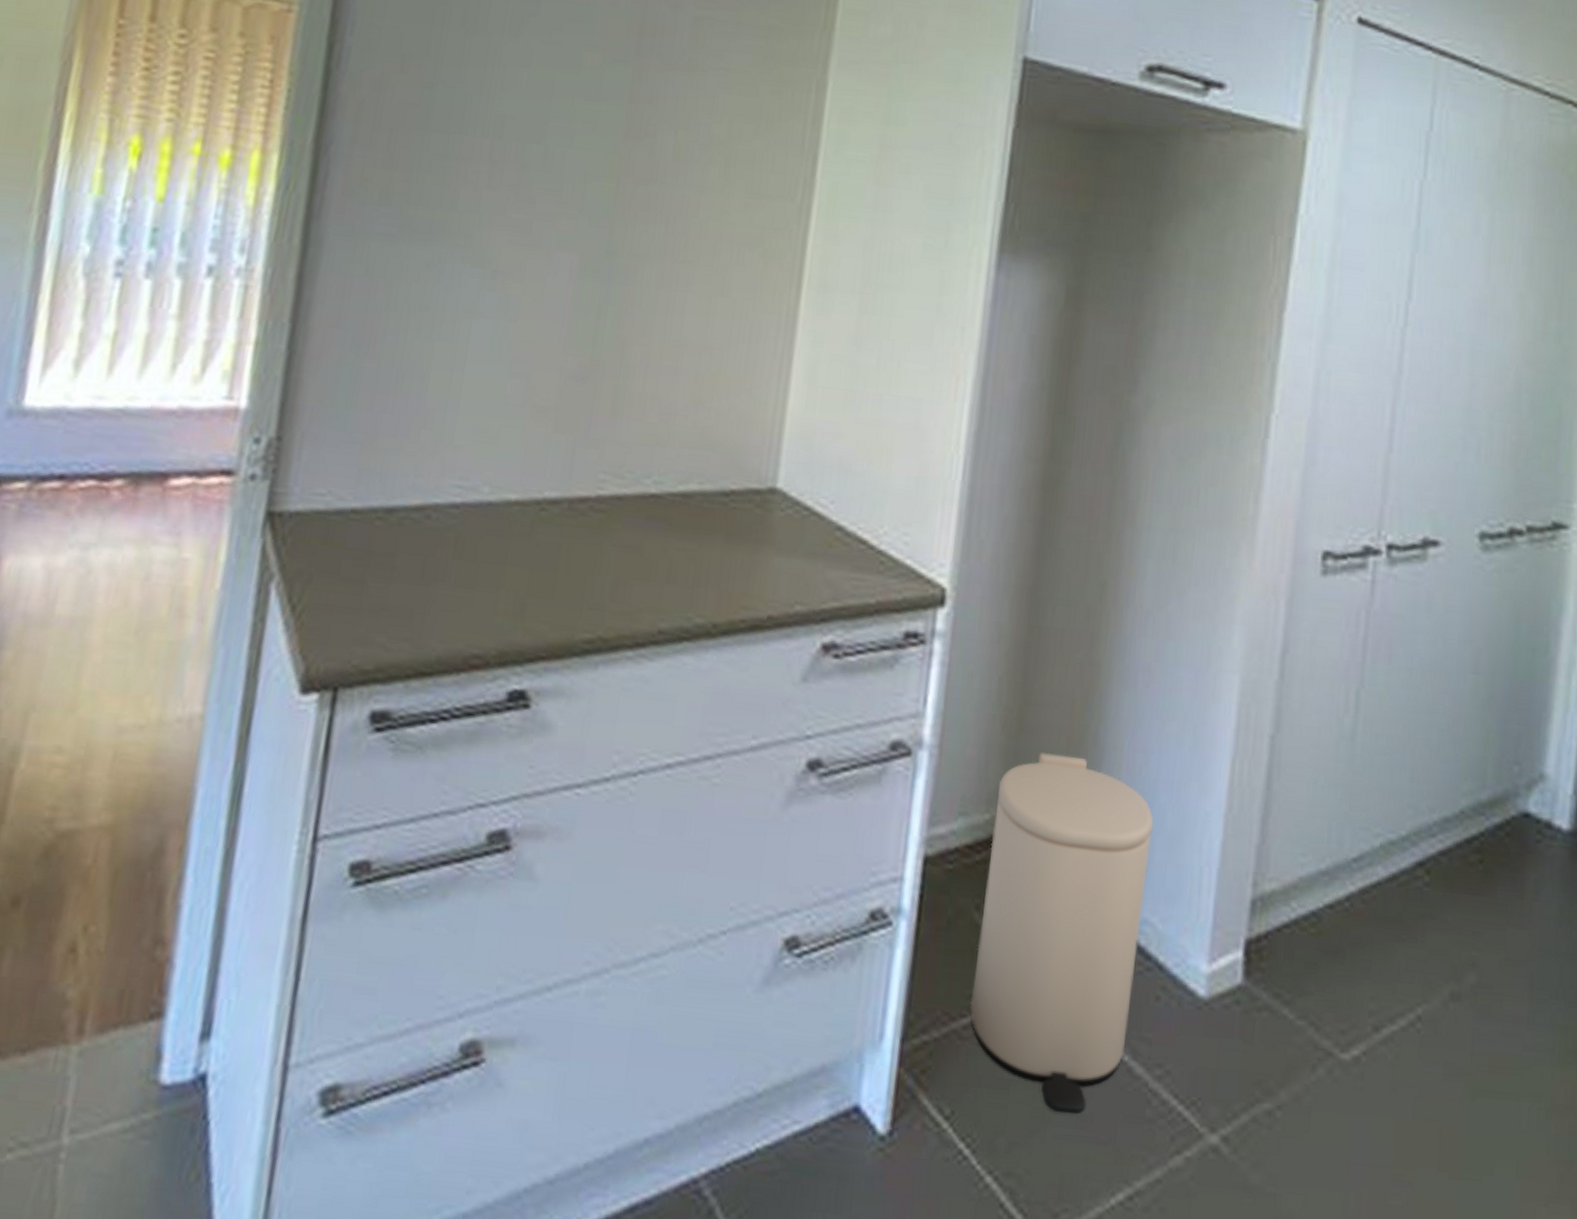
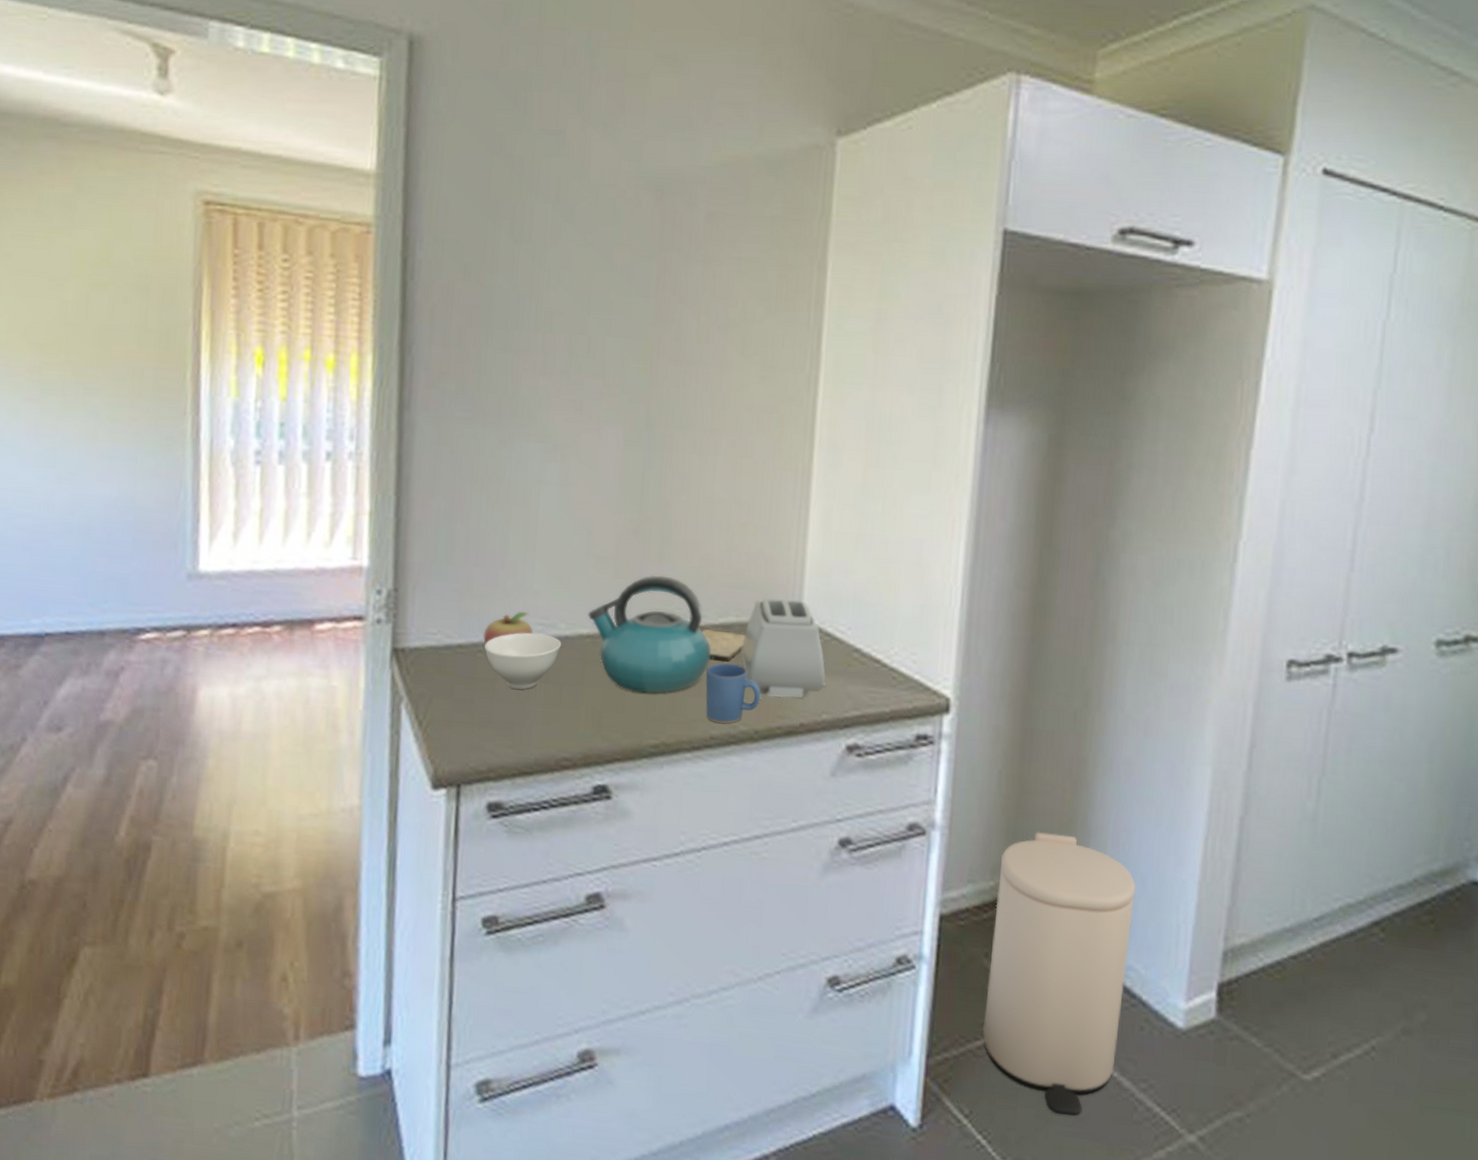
fruit: none [385,470,449,510] -> present [483,611,533,645]
bowl: none [385,496,483,568] -> present [484,632,562,690]
kettle: none [518,430,667,576] -> present [588,575,712,693]
mug: none [654,539,723,616] -> present [705,662,761,725]
cutting board: none [656,498,708,539] -> present [701,629,745,662]
toaster: none [702,463,802,586] -> present [741,598,827,699]

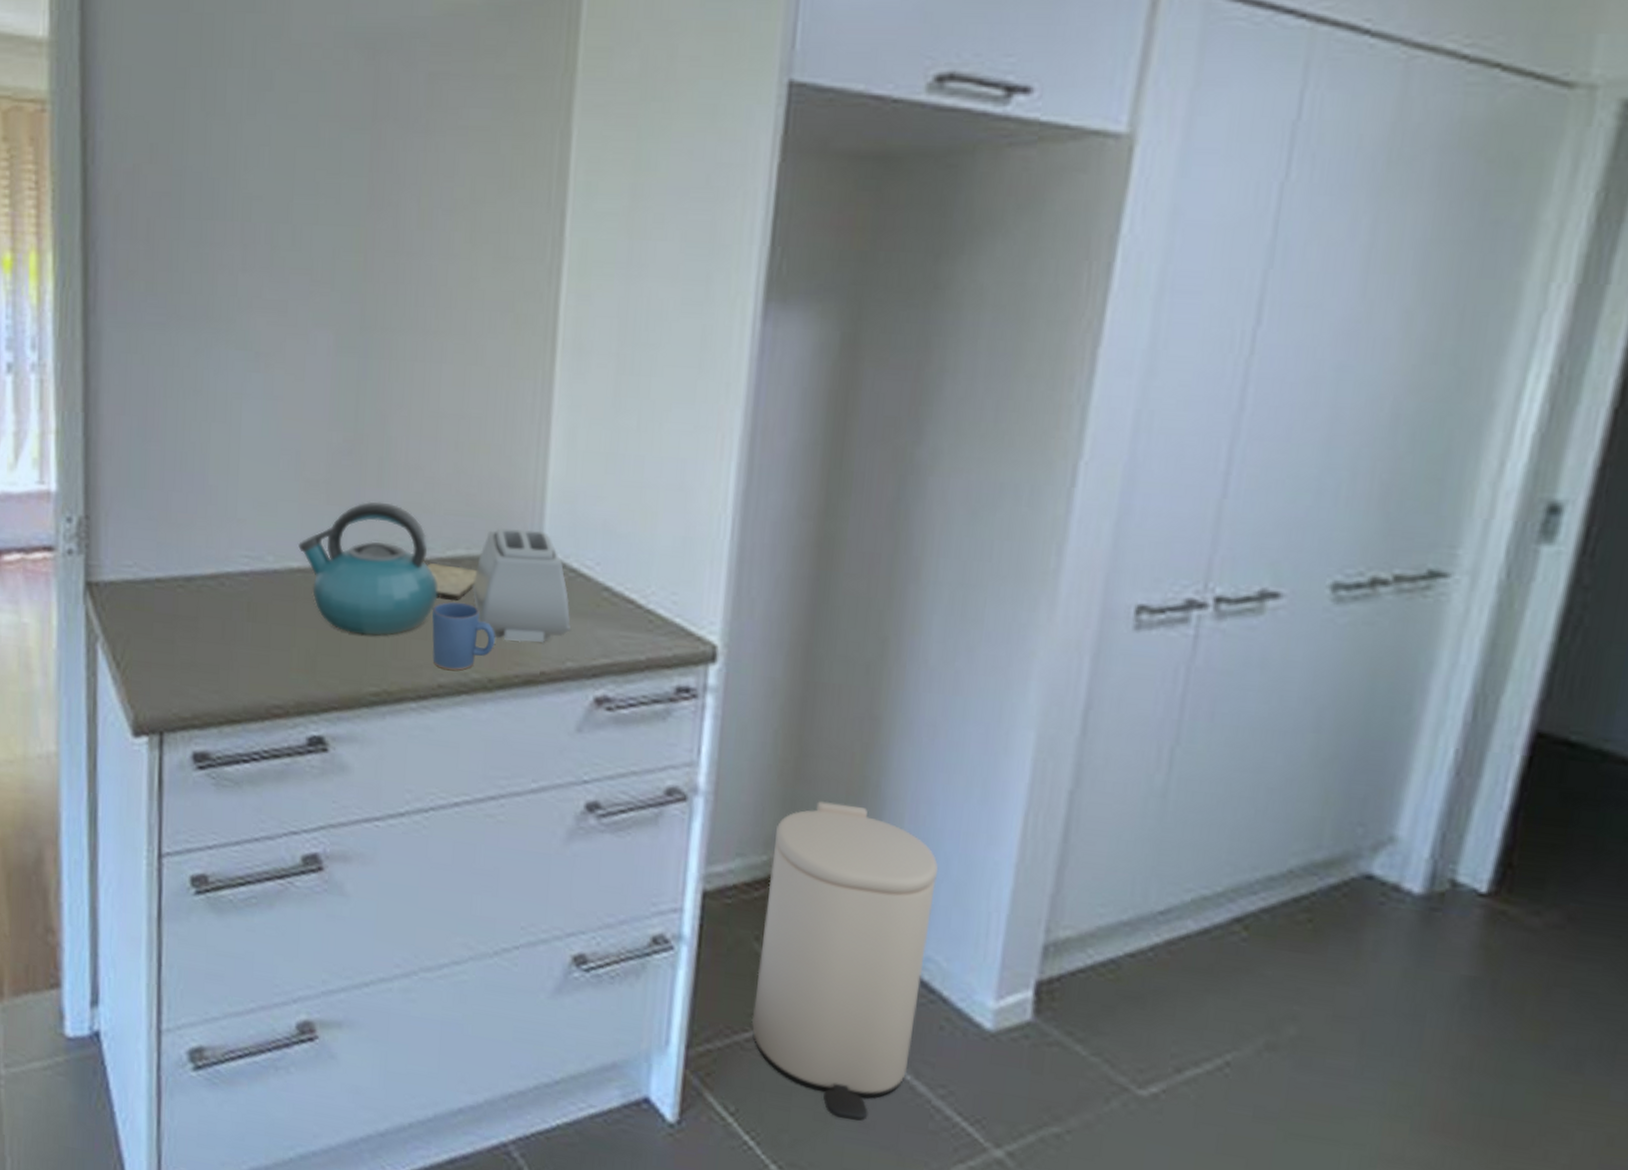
fruit: present [483,611,533,645] -> none [183,542,238,579]
bowl: present [484,632,562,690] -> none [184,565,270,629]

